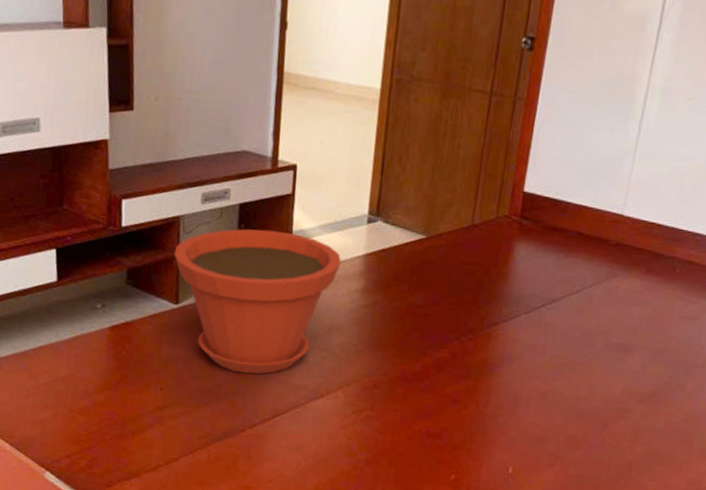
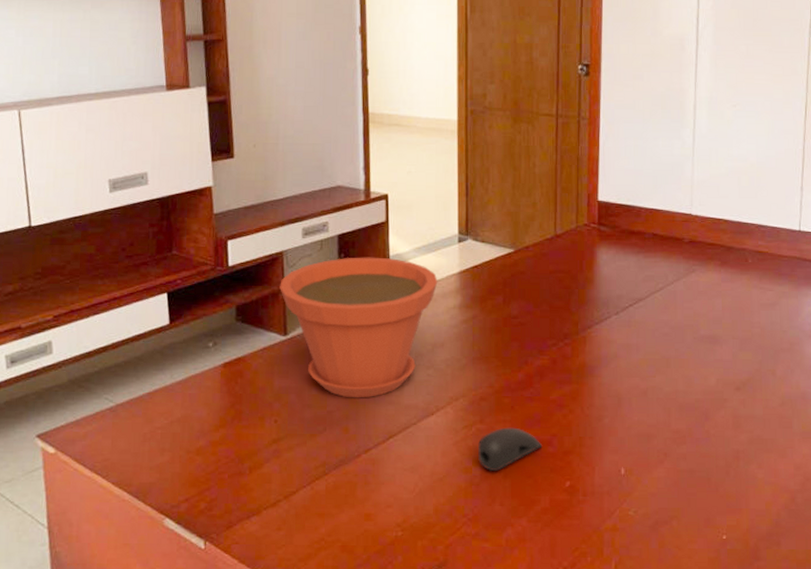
computer mouse: none [364,416,432,458] -> present [478,427,543,472]

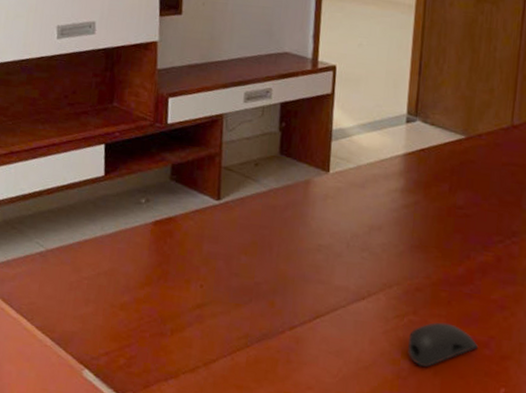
plant pot: present [280,257,438,398] -> none [217,127,381,274]

